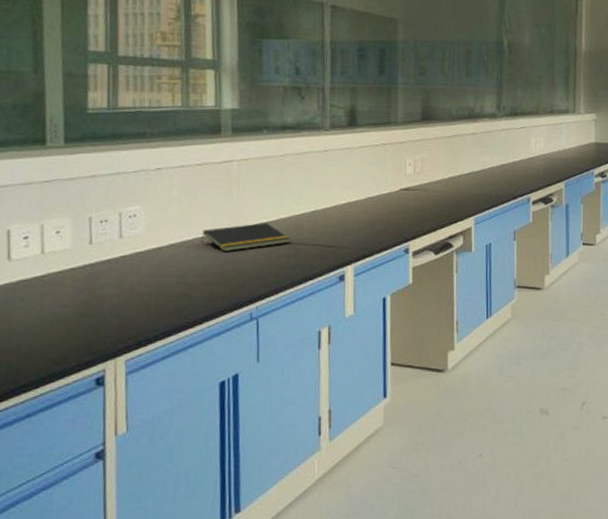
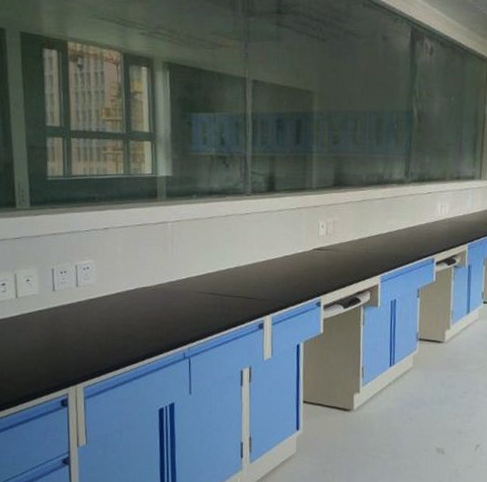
notepad: present [201,223,290,252] -> none [142,276,217,301]

